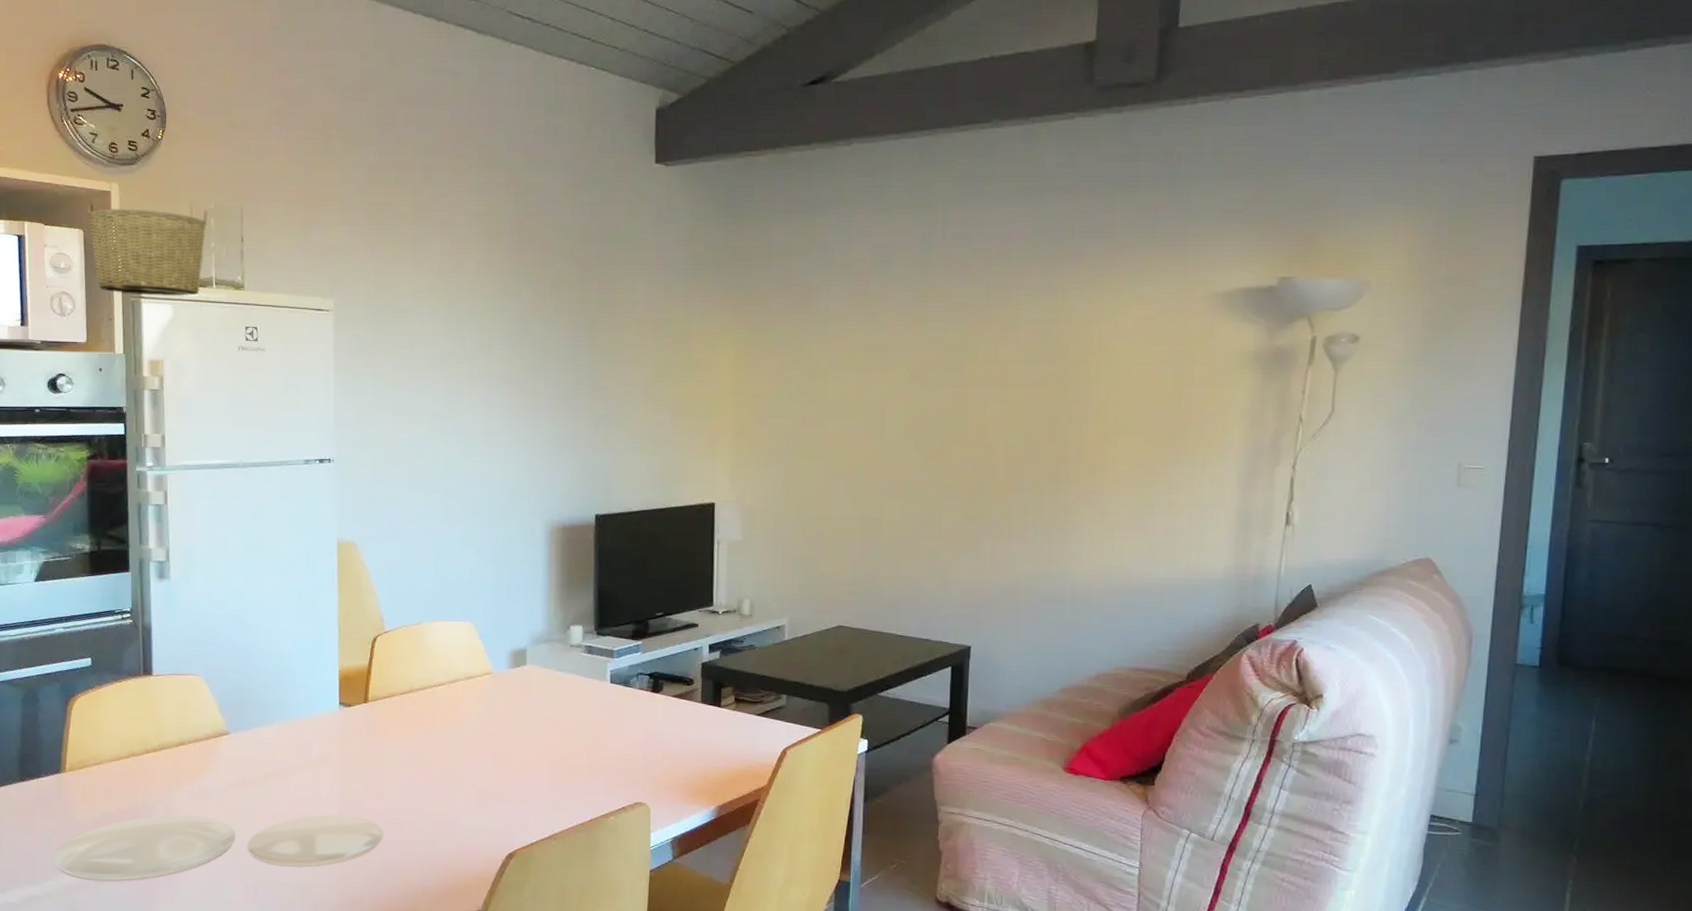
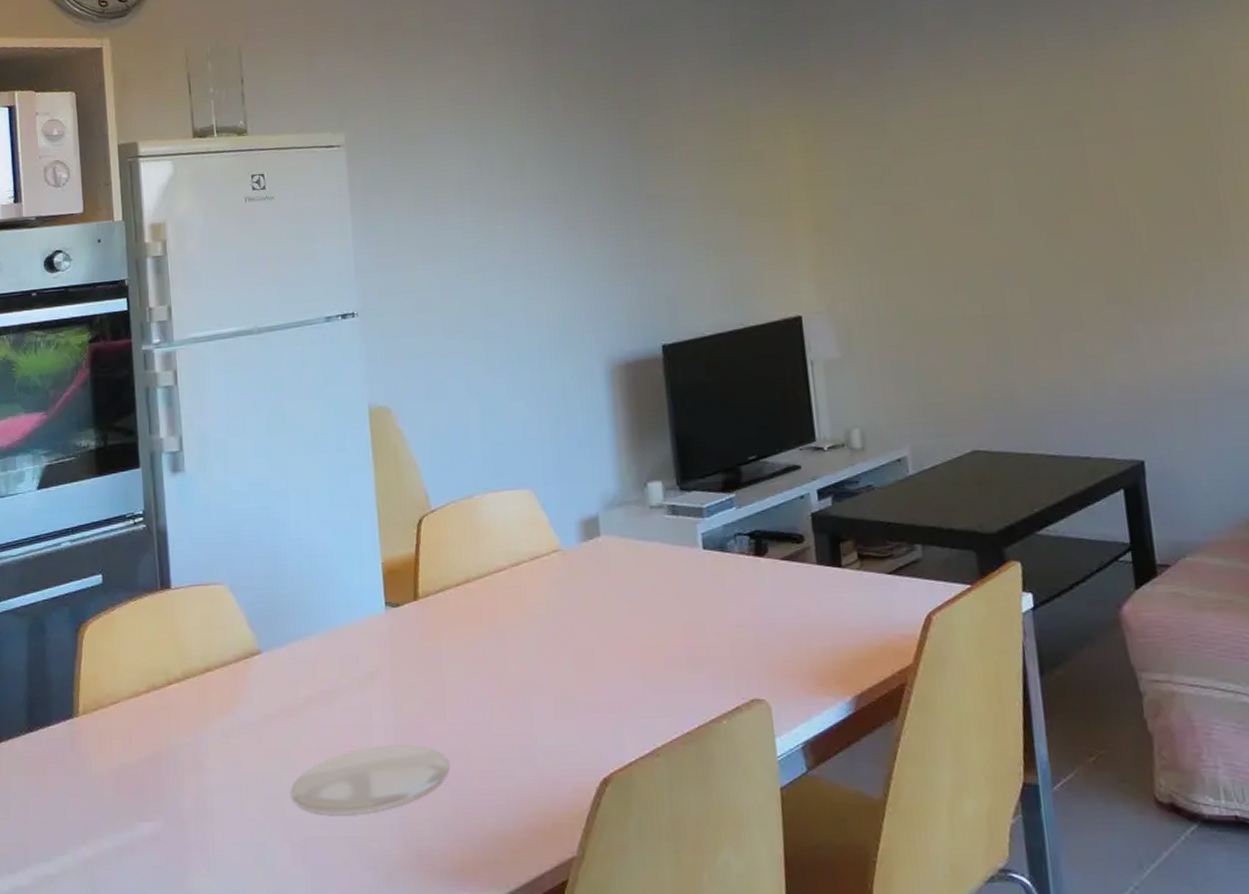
plate: present [53,815,236,882] -> none [68,759,276,851]
basket: present [87,200,208,297] -> none [78,54,205,155]

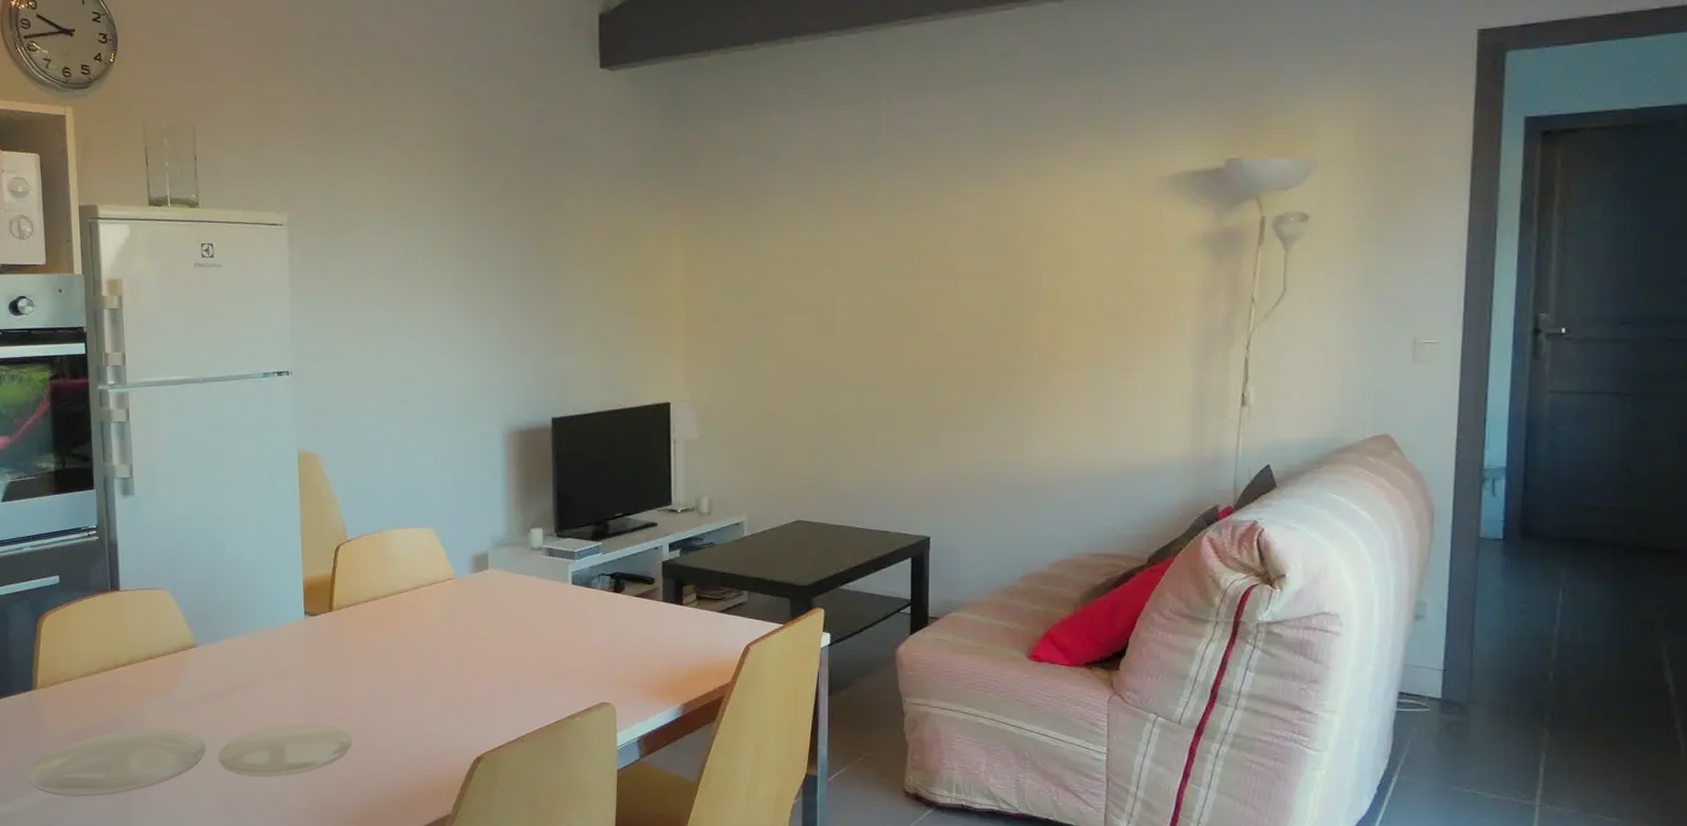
plate: none [68,759,276,851] -> present [27,728,206,797]

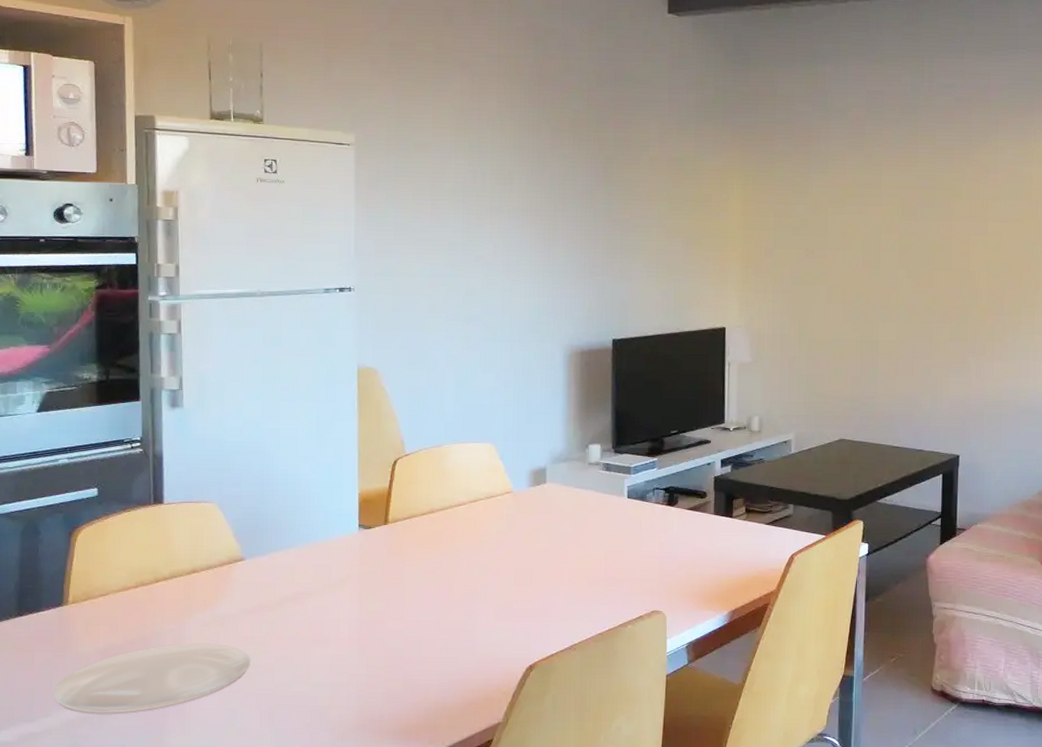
plate: present [217,723,352,777] -> none [262,635,403,690]

